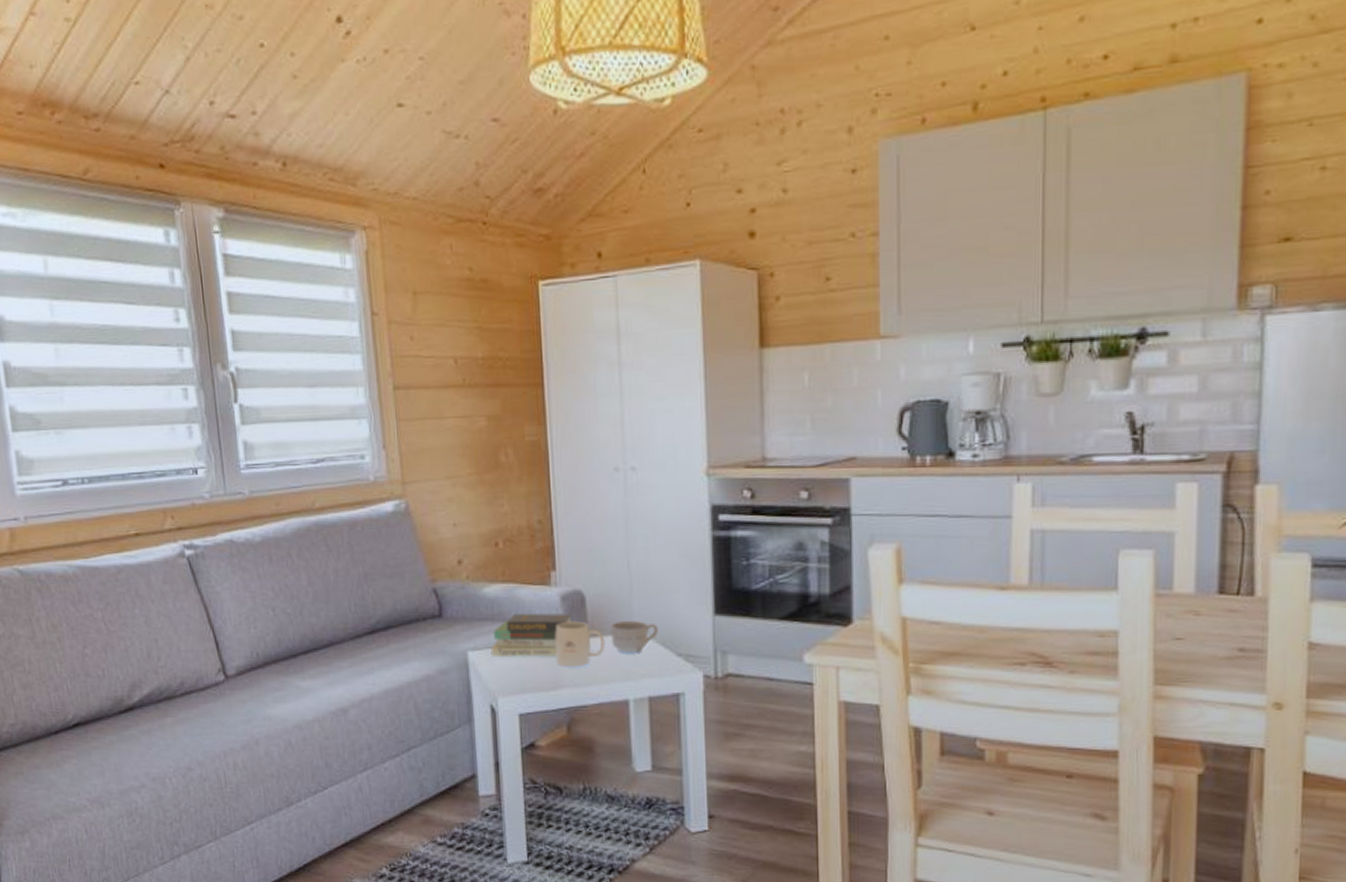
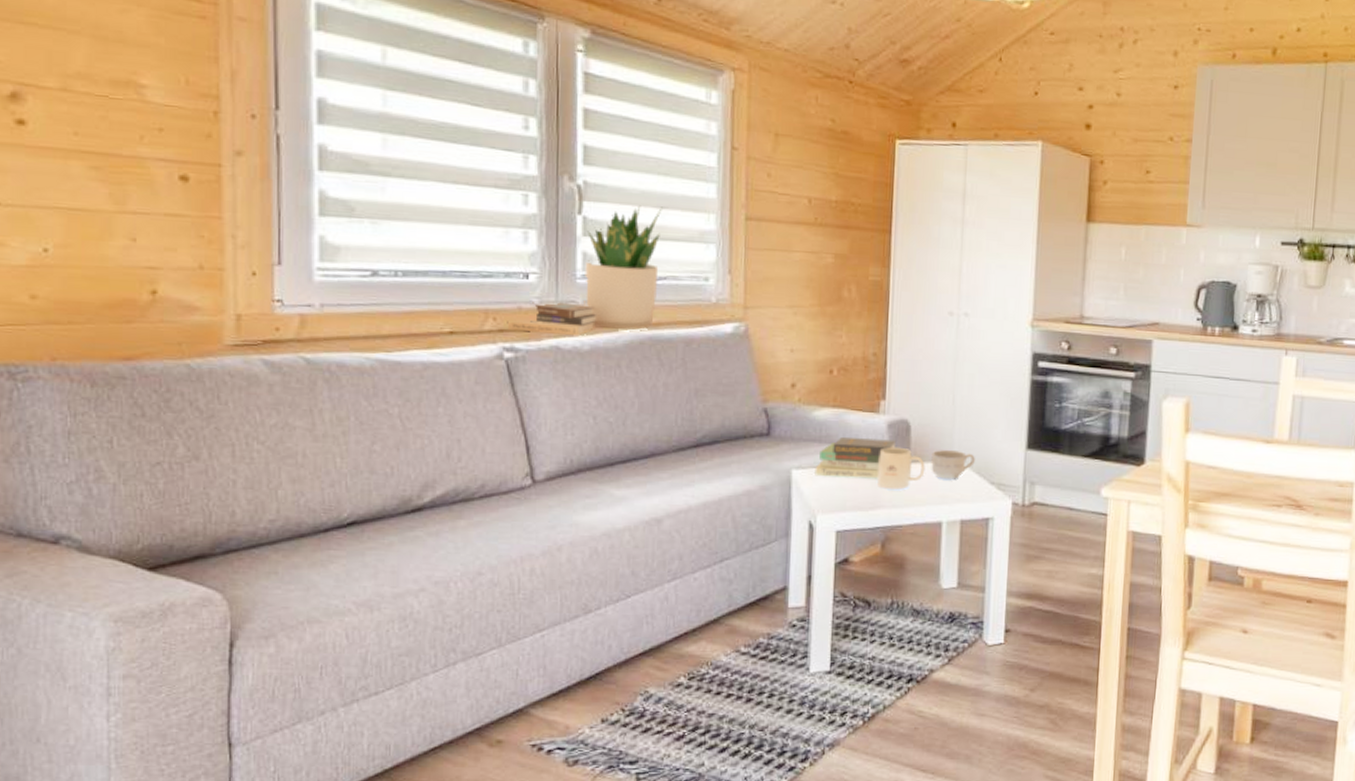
books: none [185,495,265,529] -> present [508,302,597,337]
planter: none [244,385,317,518] -> present [584,205,663,330]

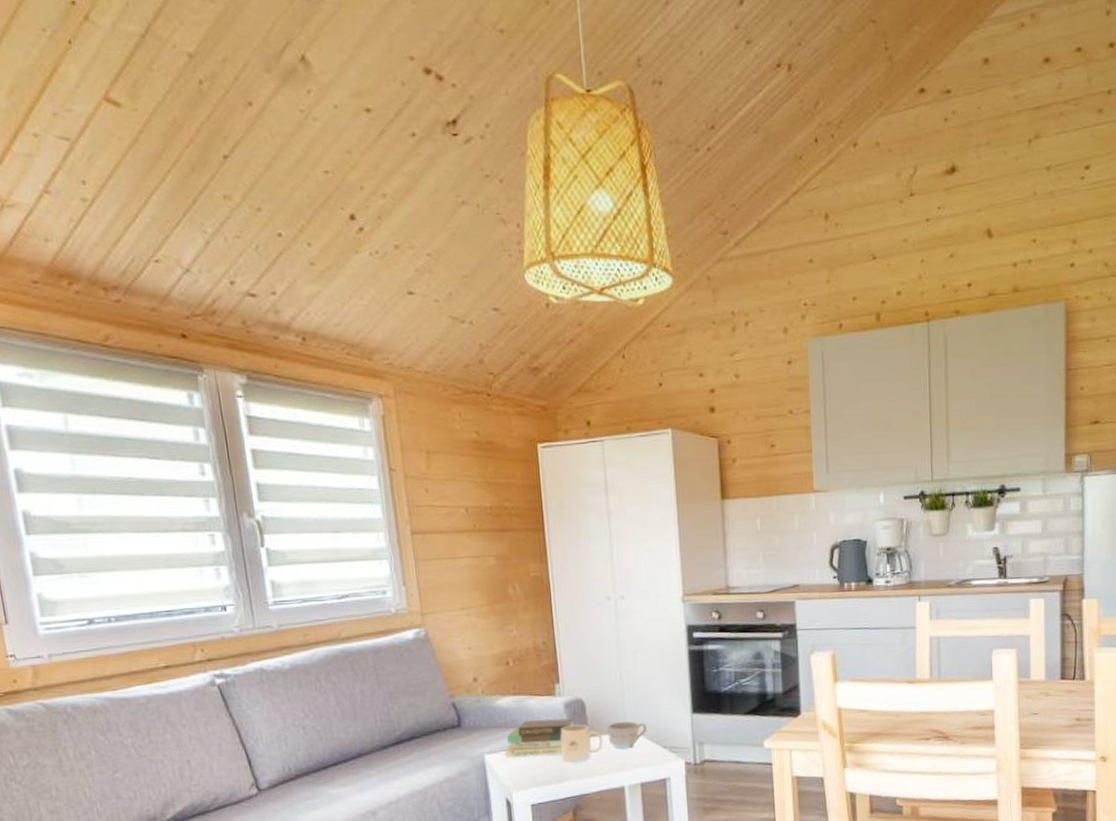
books: present [508,302,597,337] -> none [215,628,293,659]
planter: present [584,205,663,330] -> none [271,531,342,648]

